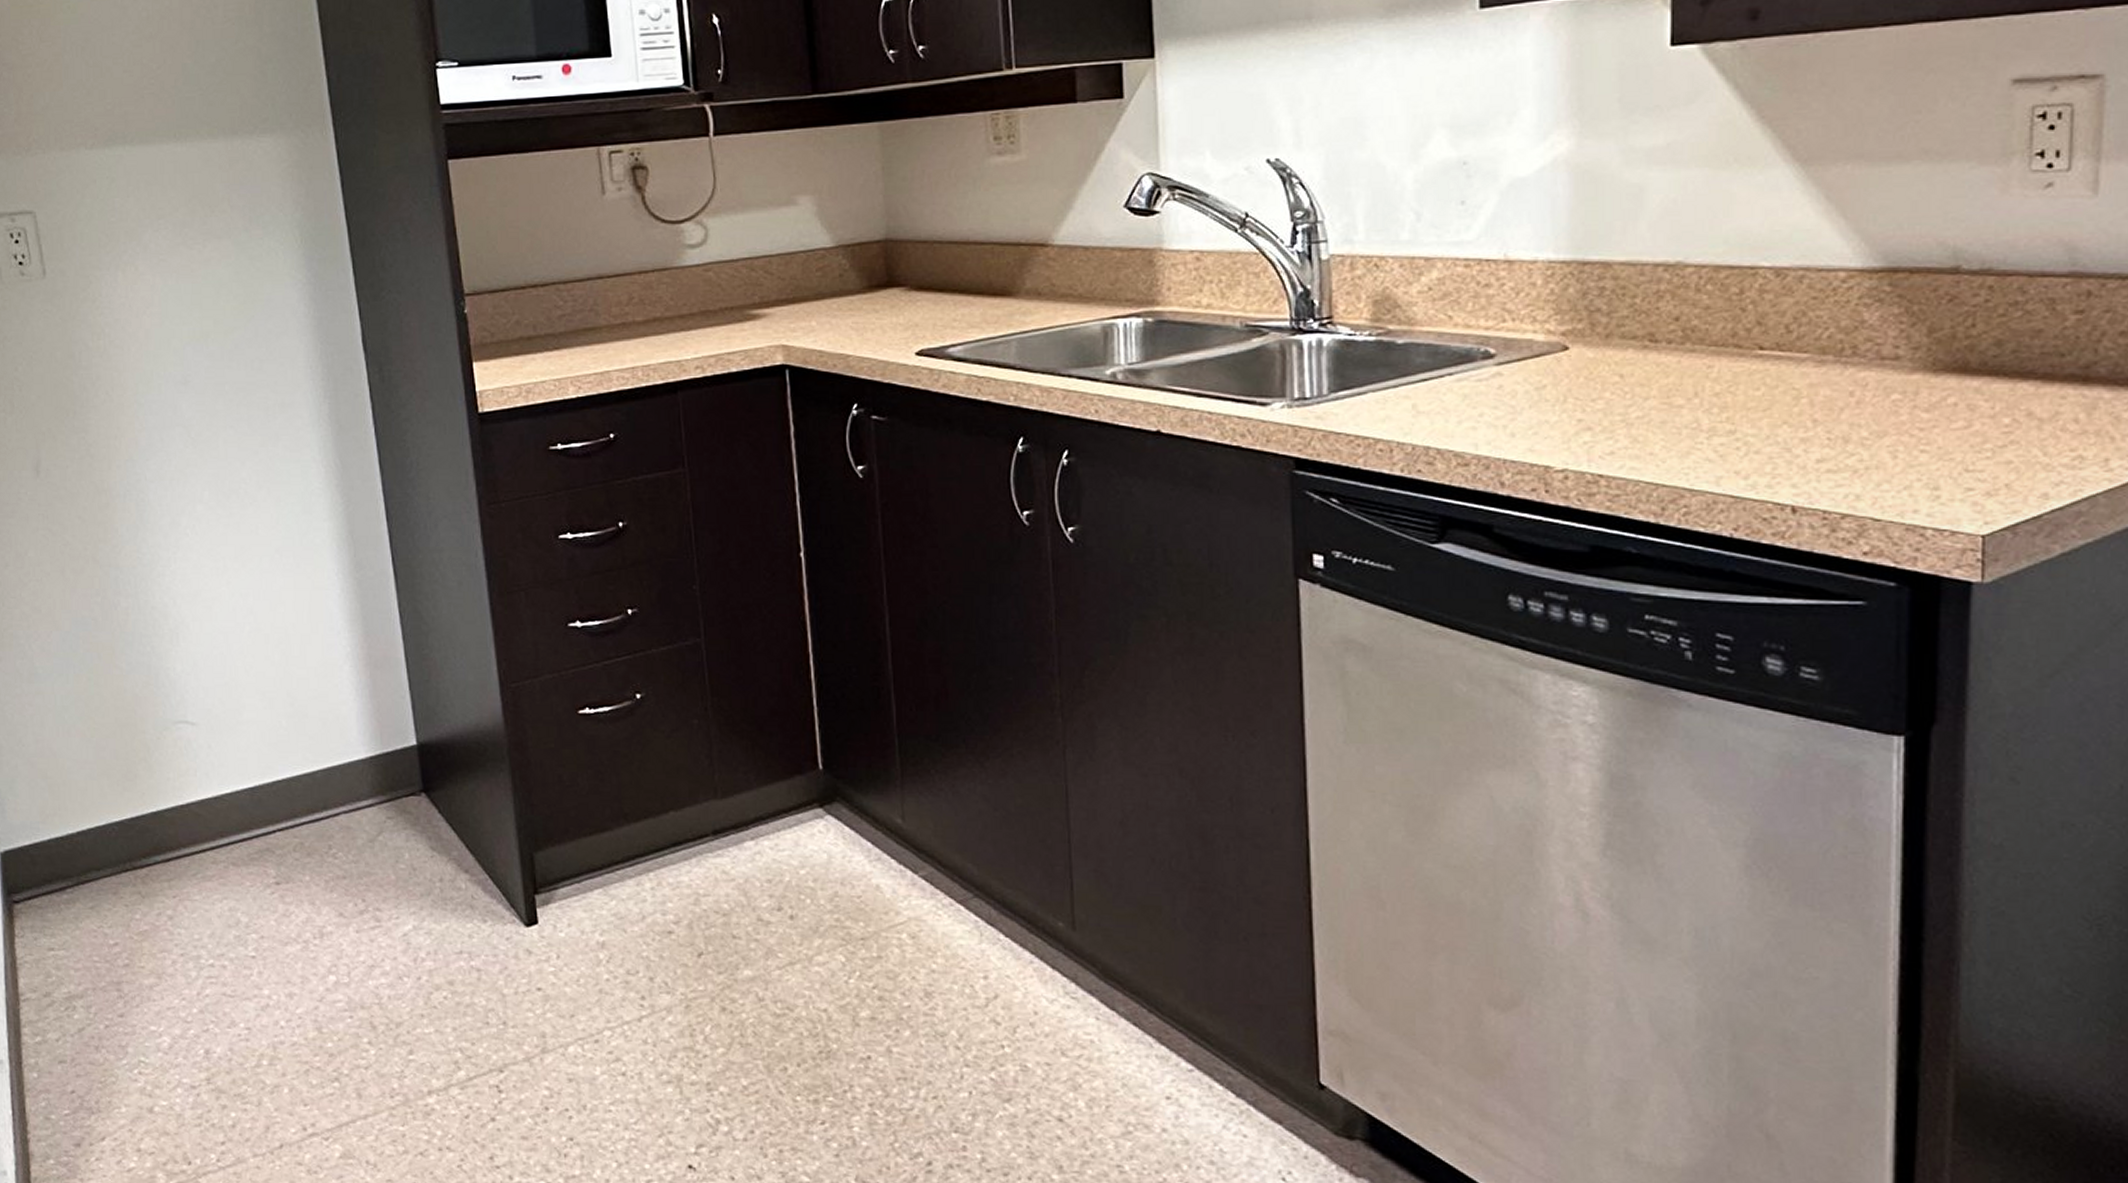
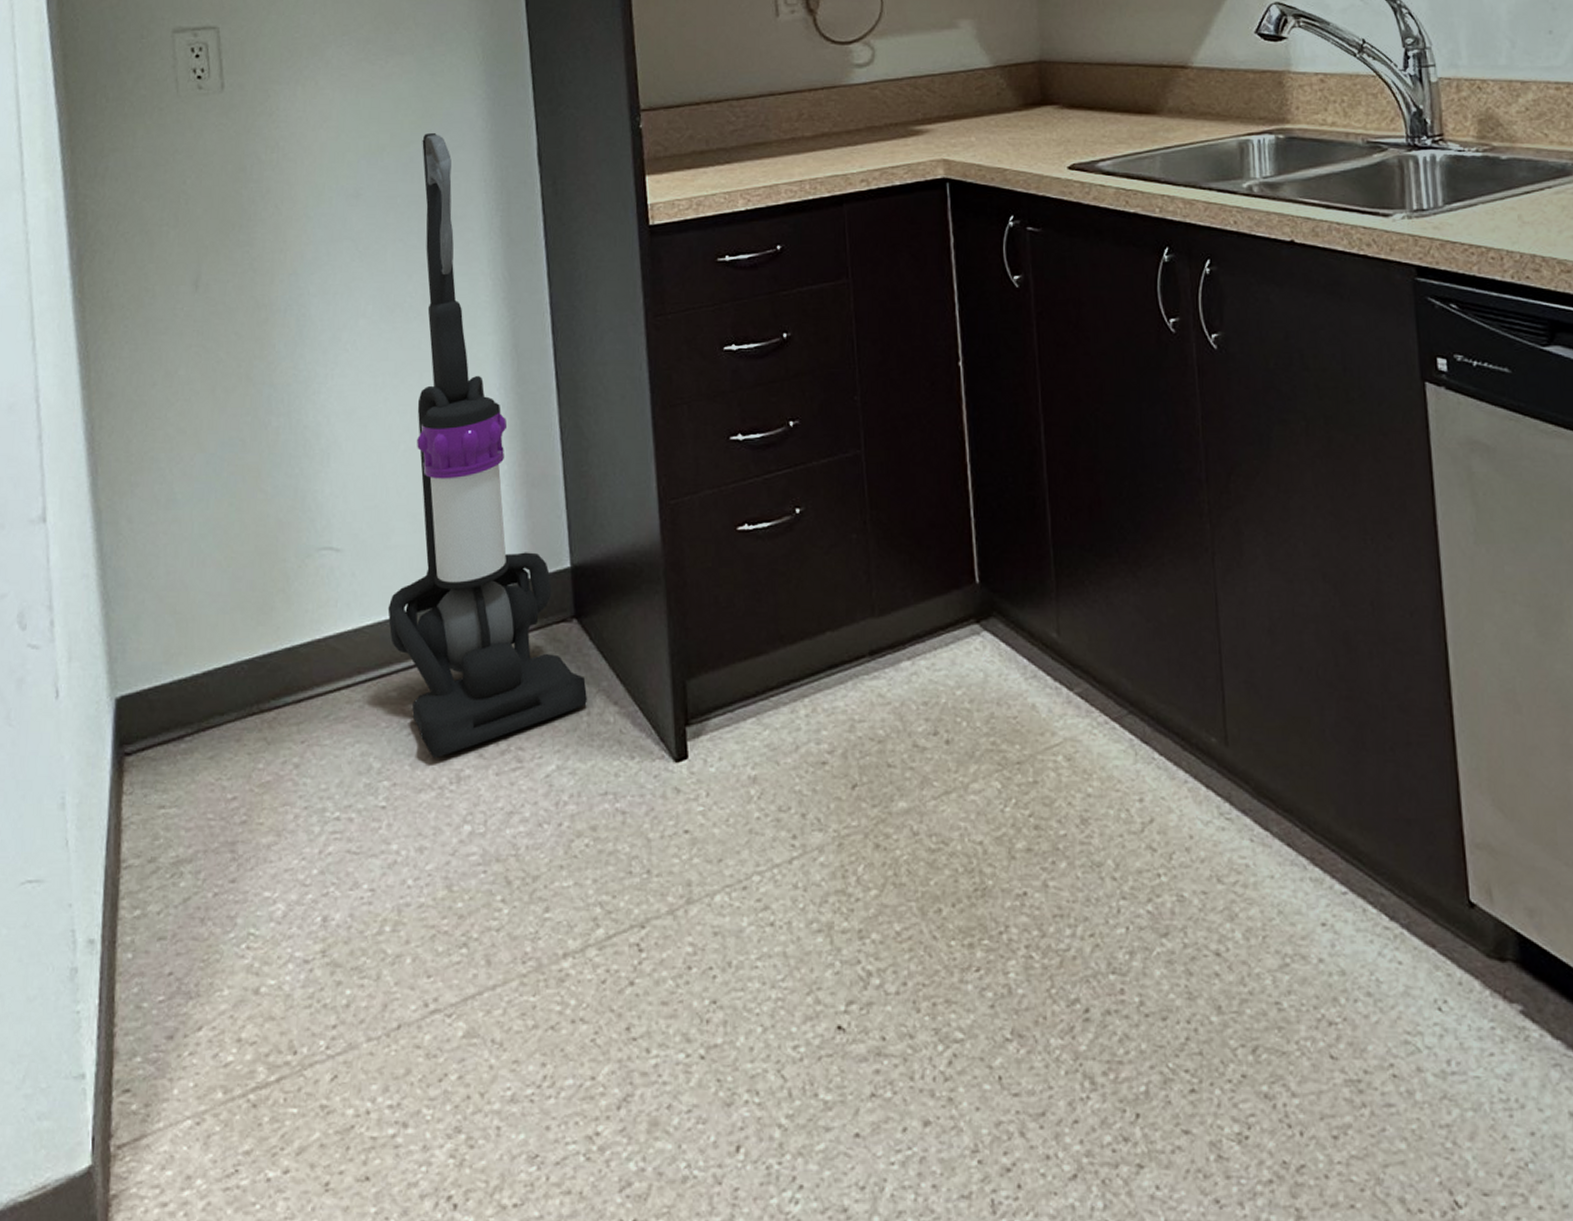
vacuum cleaner: none [244,319,439,916] -> present [388,133,587,759]

